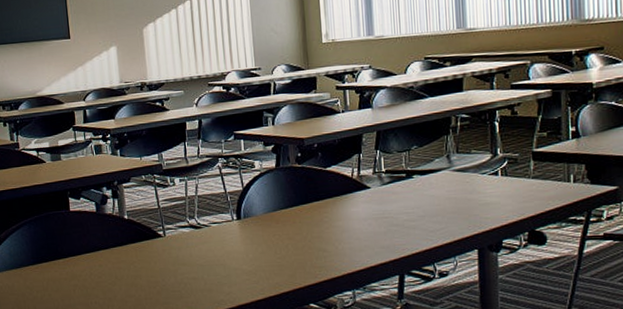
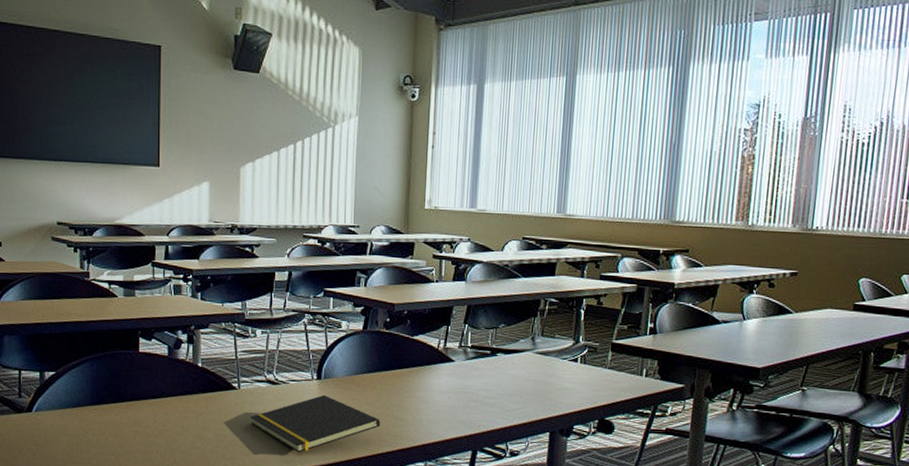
notepad: none [177,233,304,292] -> present [249,394,380,453]

